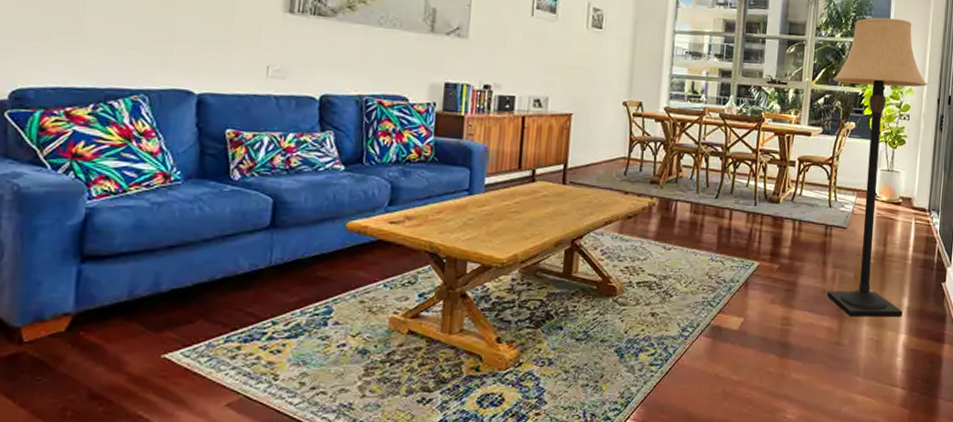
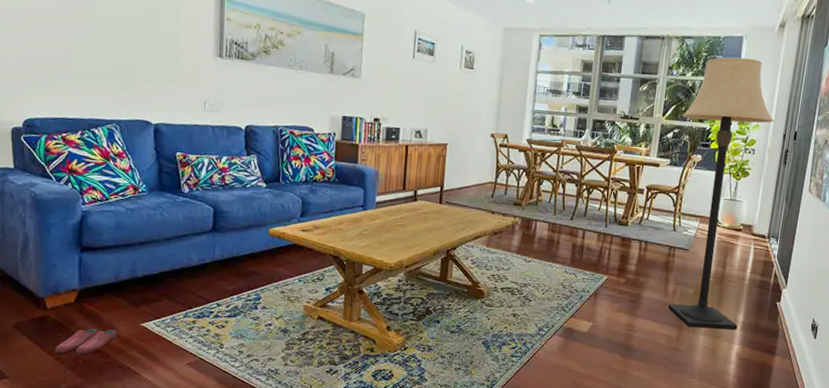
slippers: none [31,366,127,404] -> present [55,328,117,355]

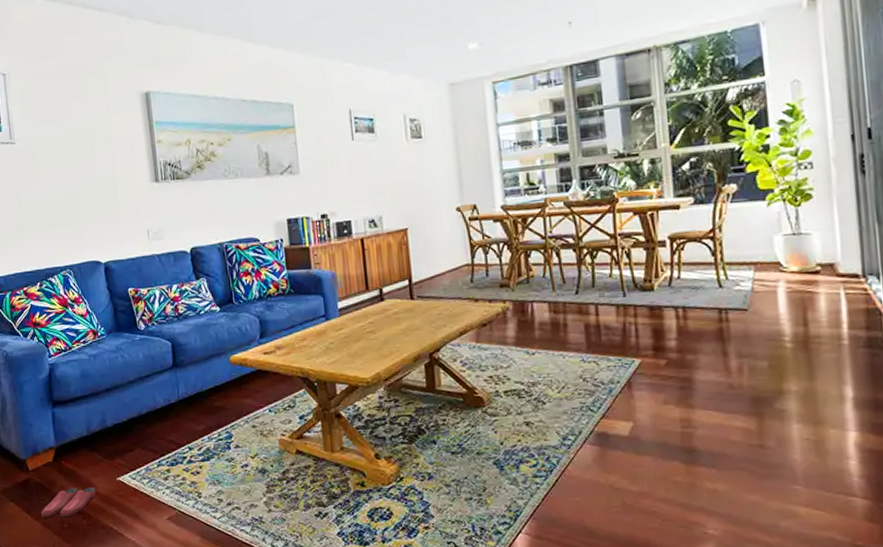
lamp: present [667,57,774,330] -> none [696,47,848,413]

